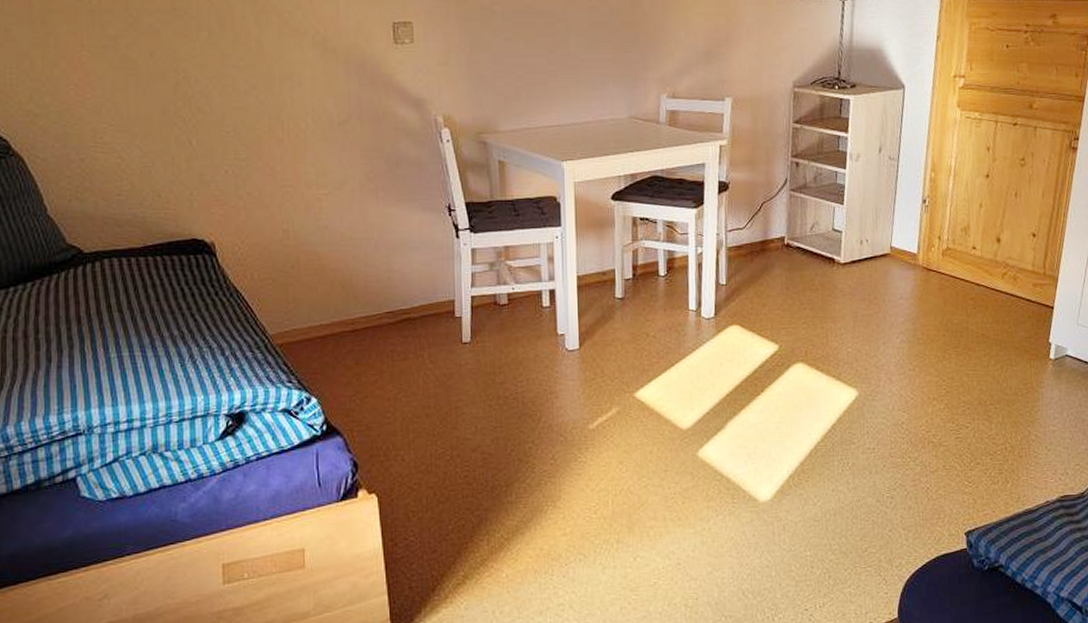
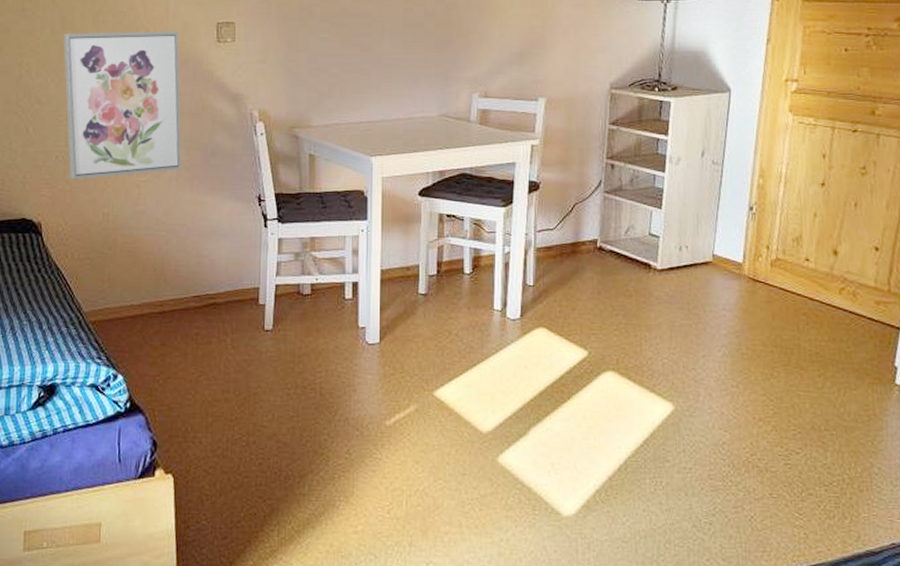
wall art: none [222,32,364,195] -> present [63,31,182,180]

